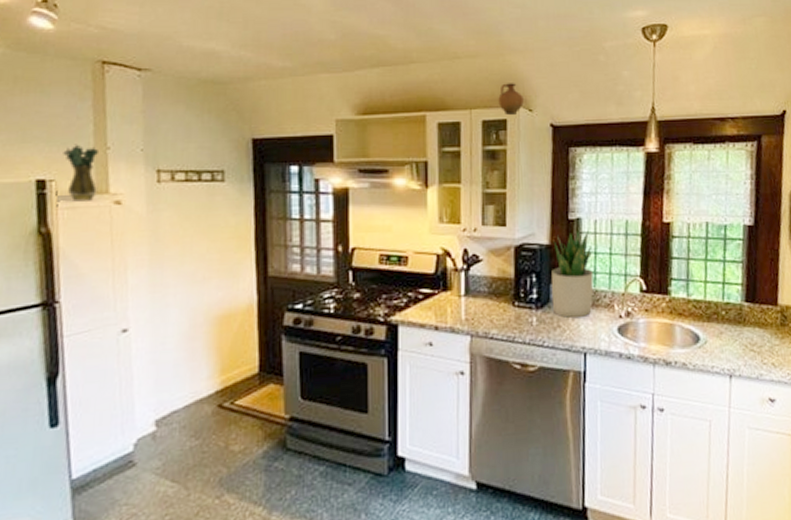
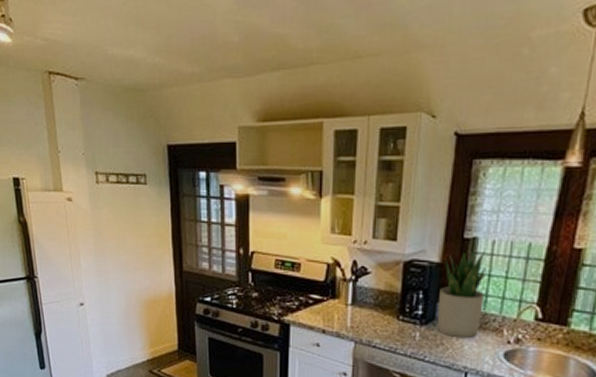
vase: present [63,144,100,202] -> none [28,147,54,197]
ceramic jug: present [498,83,524,116] -> none [399,85,427,123]

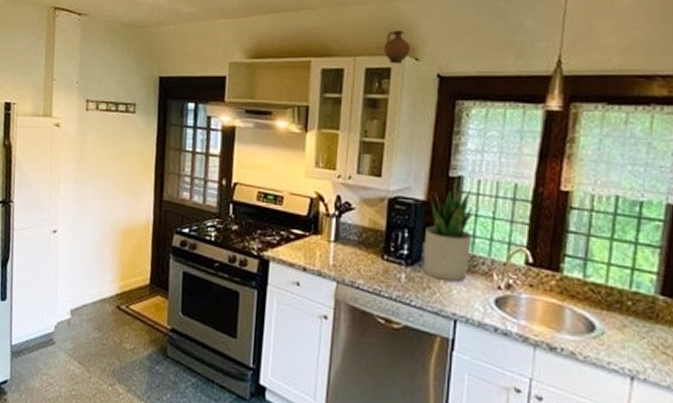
ceramic jug: none [399,85,427,123] -> present [384,30,410,64]

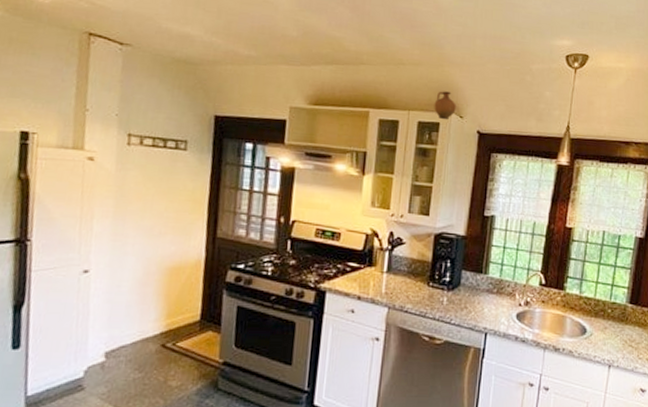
planter: present [423,188,475,283] -> none [461,225,504,303]

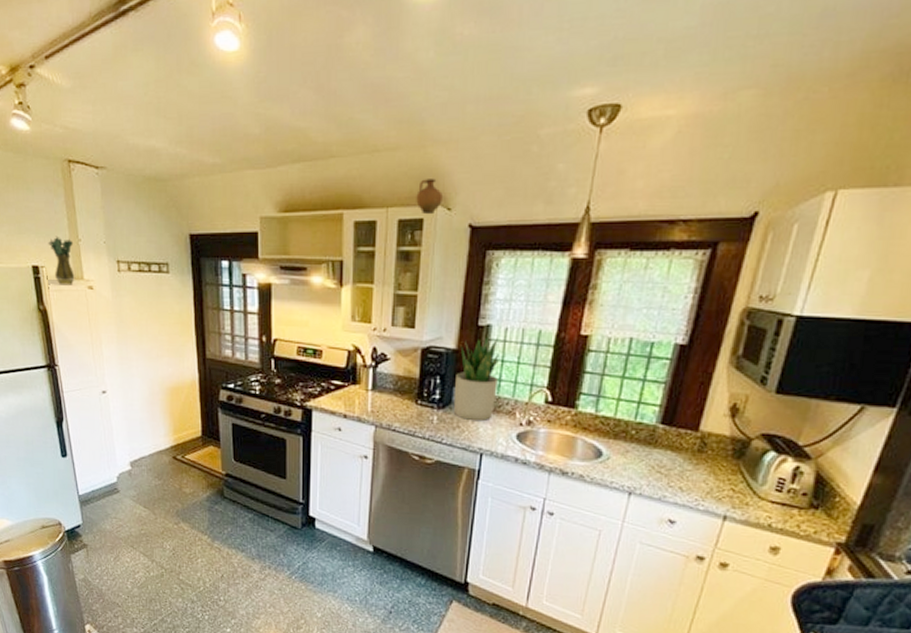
vase: none [46,103,79,155] -> present [48,236,75,285]
planter: none [461,225,504,303] -> present [453,336,502,422]

